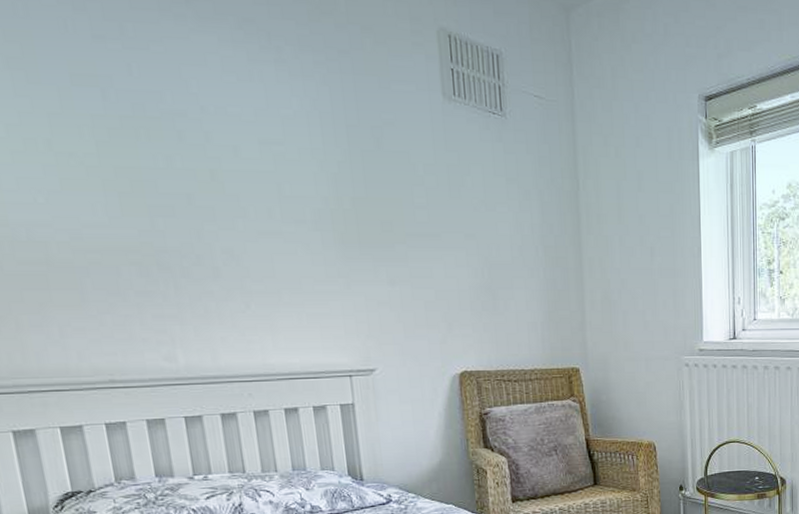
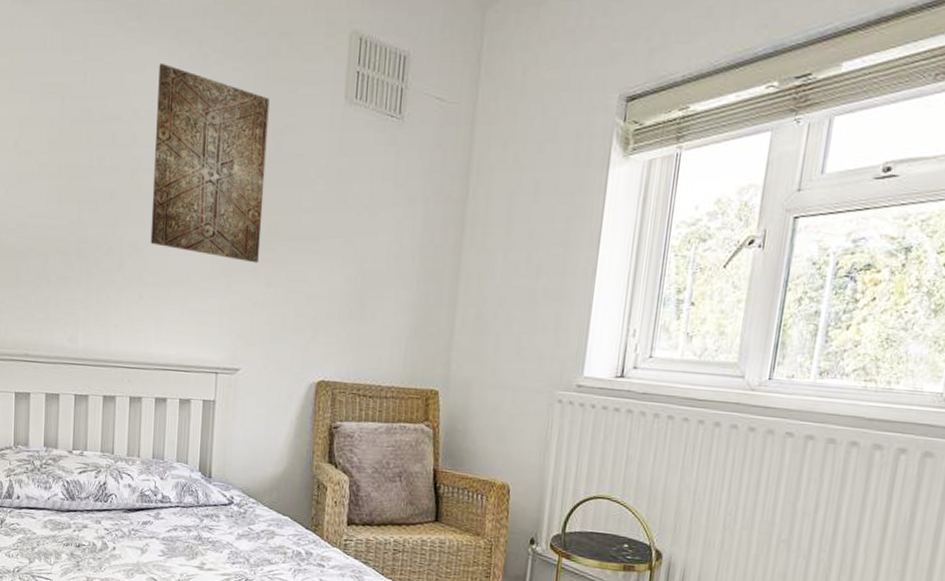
wall art: none [223,55,377,263] -> present [150,64,270,263]

